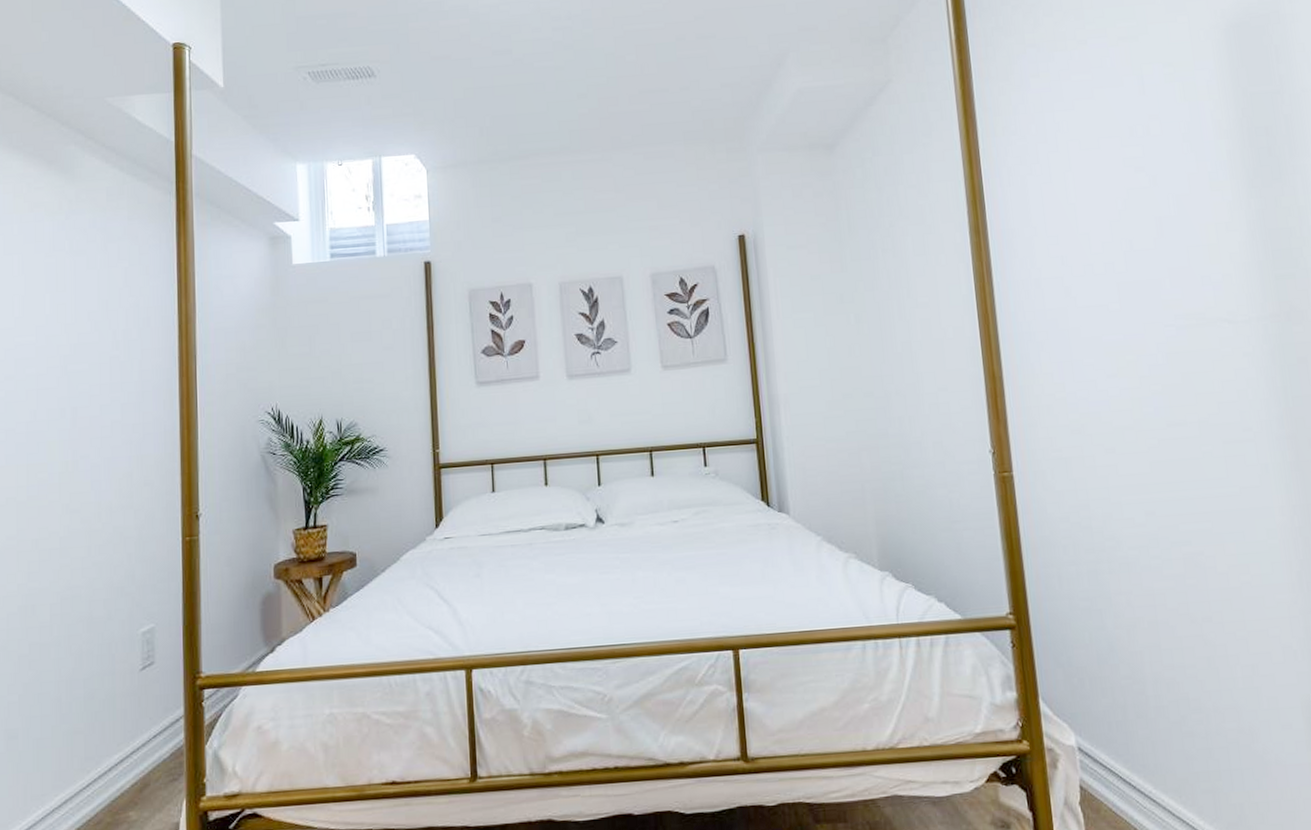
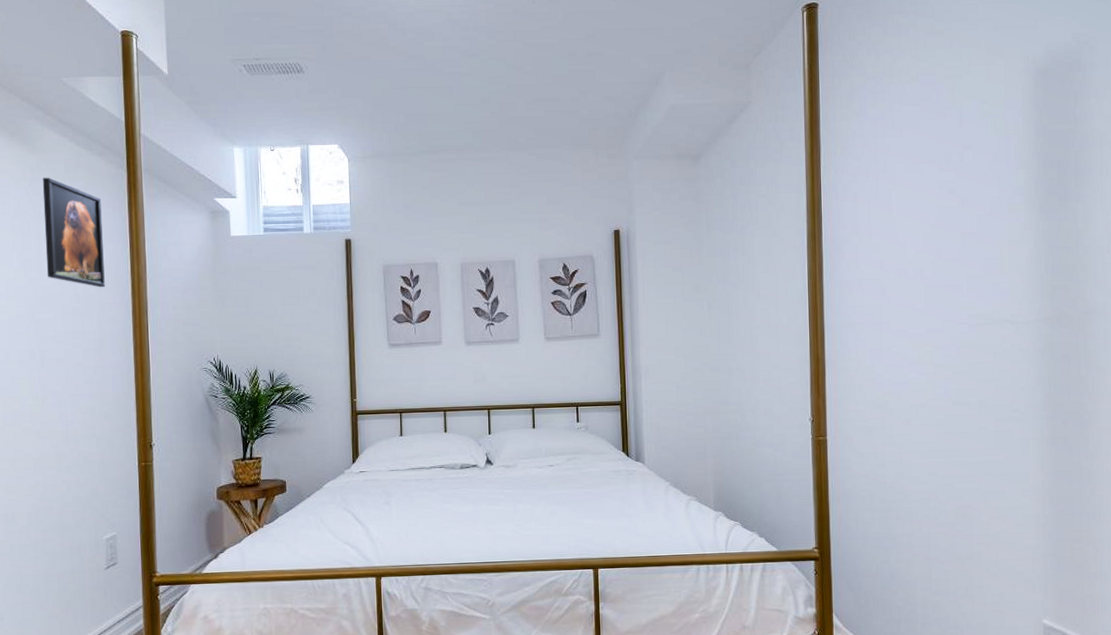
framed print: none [81,208,148,332] -> present [42,177,105,288]

